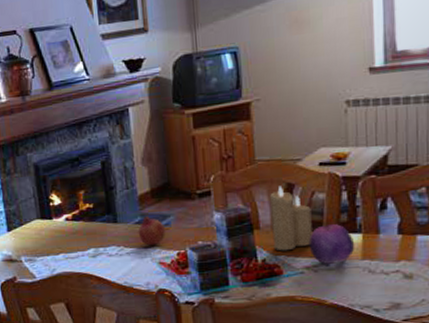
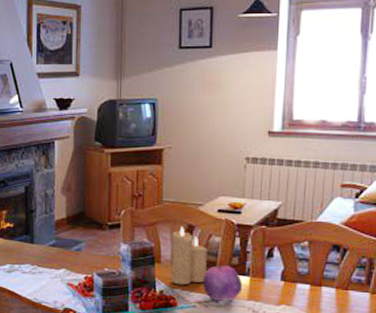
fruit: present [138,216,166,246] -> none [51,241,77,268]

